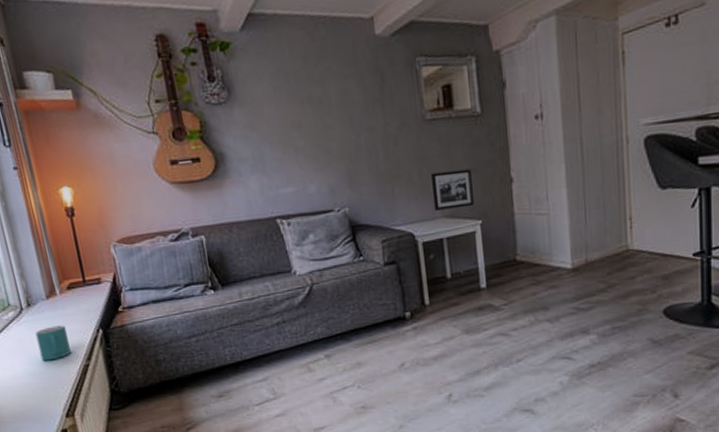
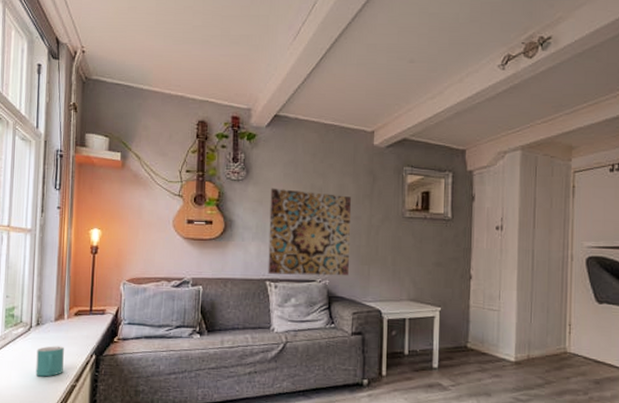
wall art: none [261,104,370,210] -> present [268,188,352,276]
picture frame: present [430,169,474,211] -> none [401,261,437,295]

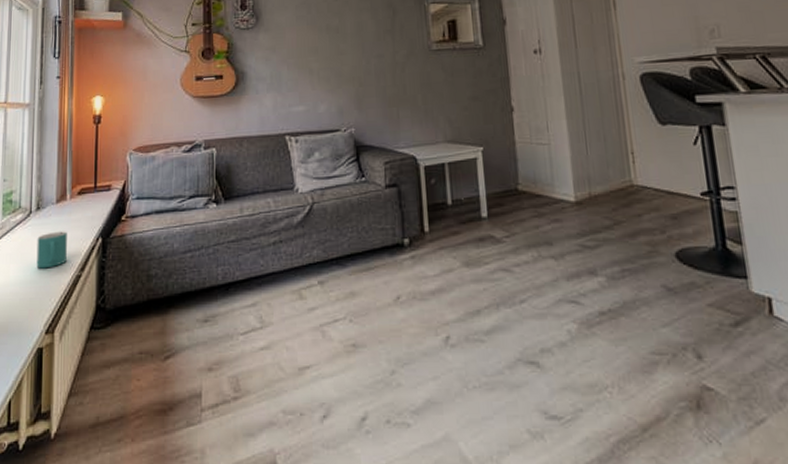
wall art: present [268,188,352,276] -> none [283,32,376,127]

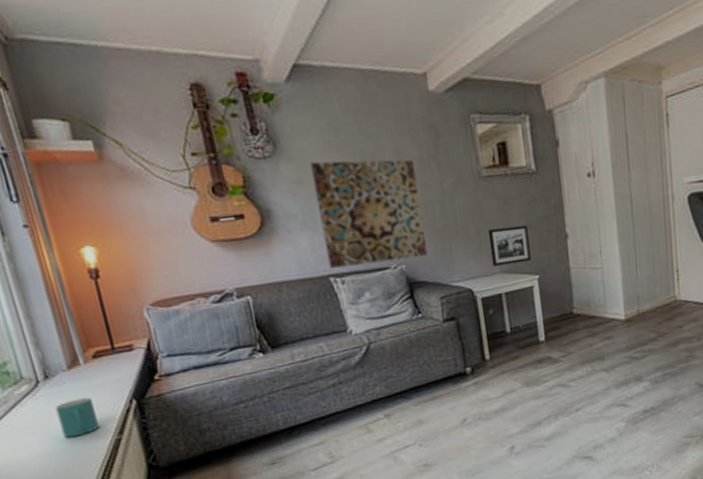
wall art: none [283,32,376,127] -> present [310,160,427,269]
picture frame: none [434,97,476,135] -> present [487,225,531,266]

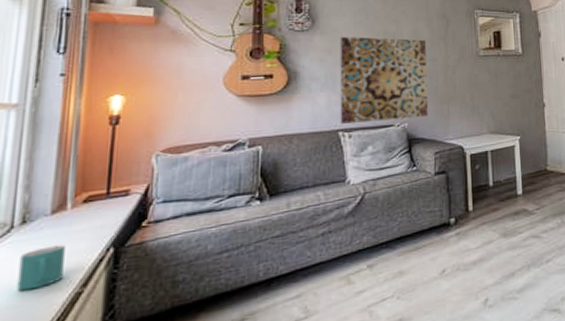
picture frame: present [487,225,531,266] -> none [480,95,514,128]

